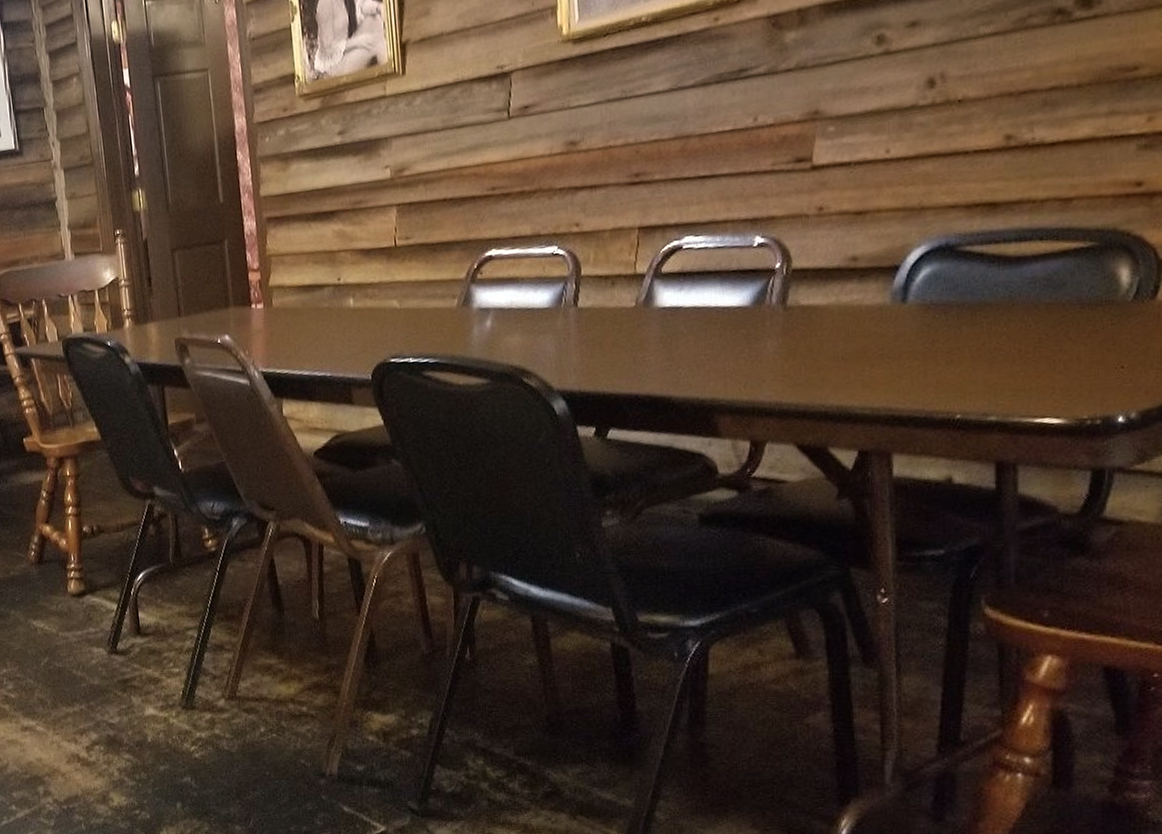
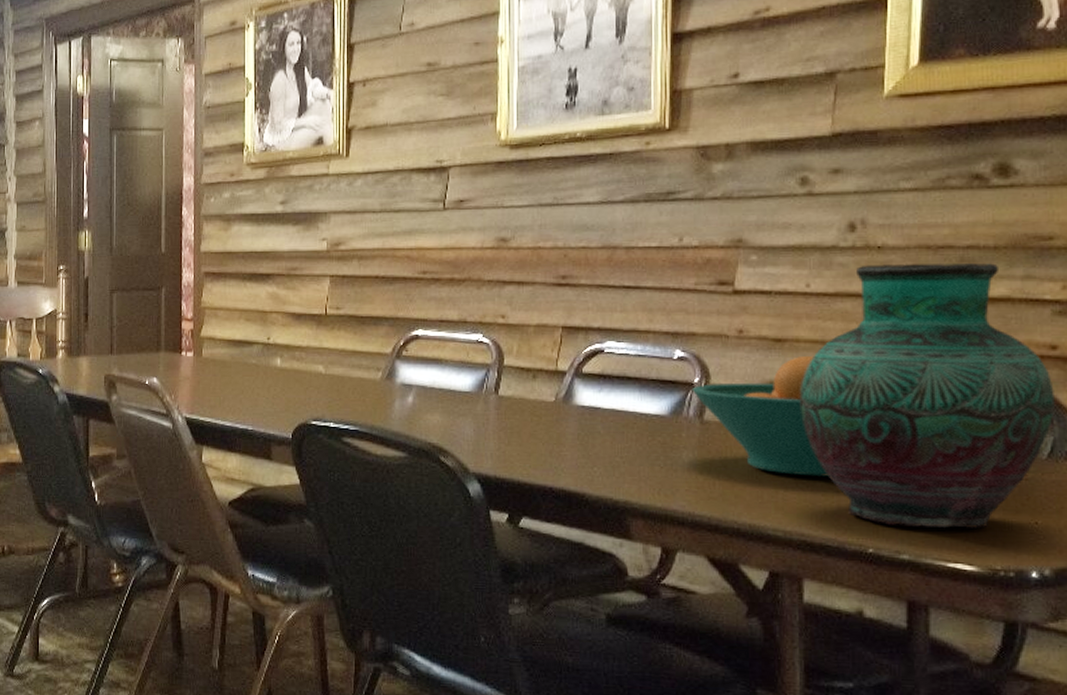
fruit bowl: none [773,225,915,351] -> present [692,356,829,477]
vase: none [882,103,1140,389] -> present [799,263,1055,528]

